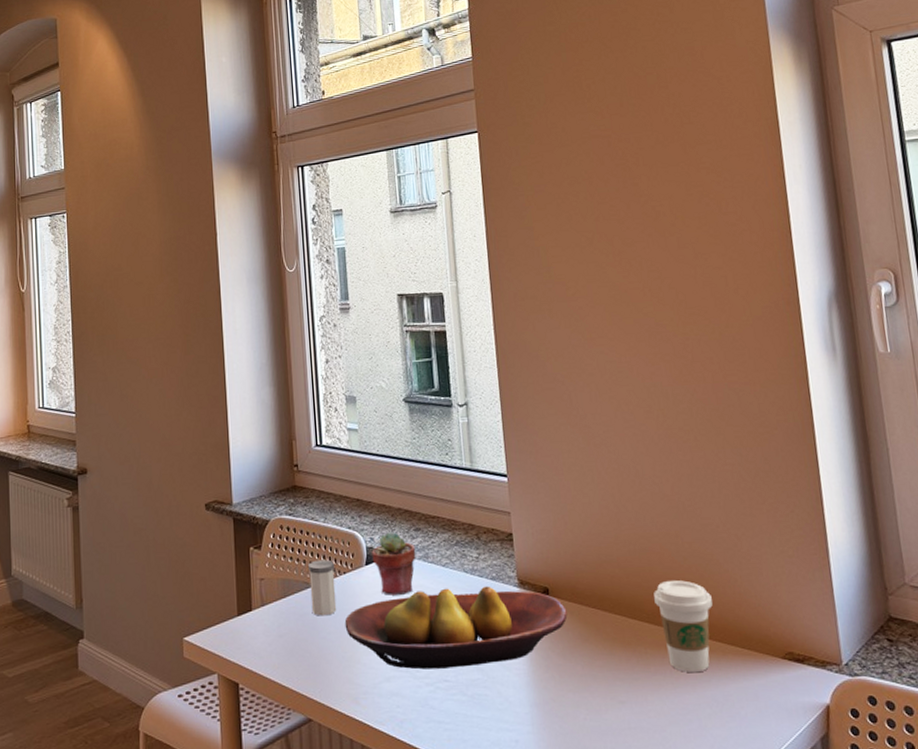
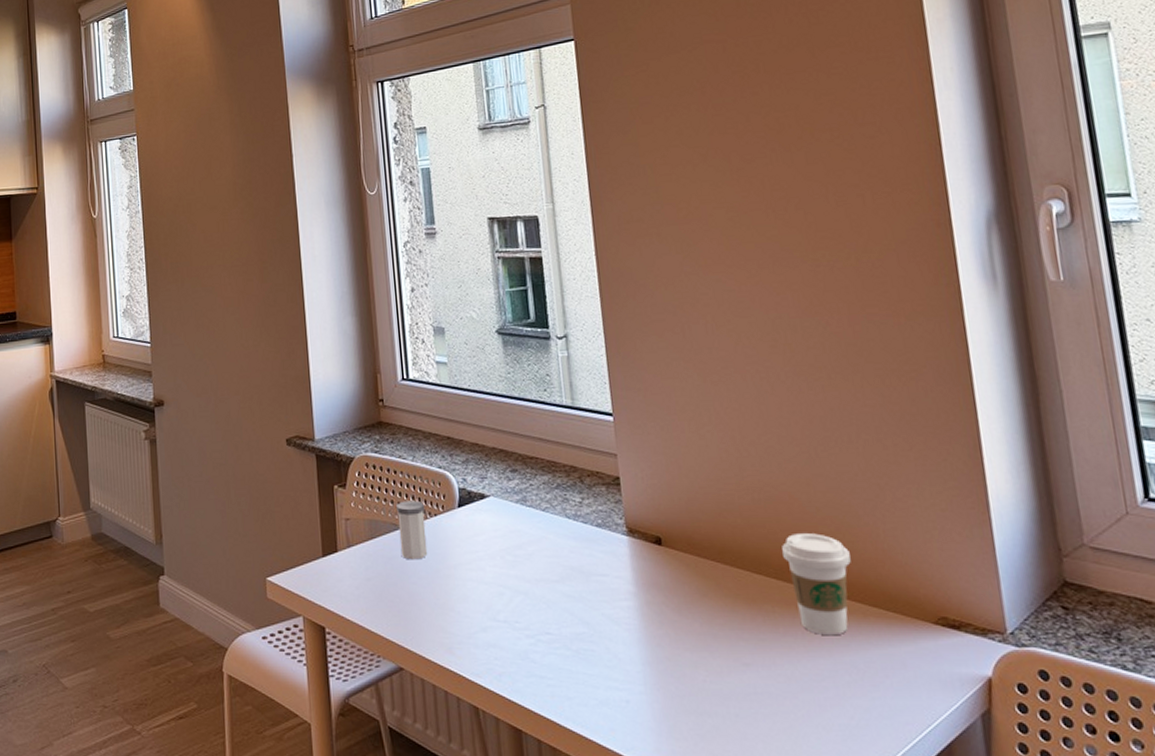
fruit bowl: present [344,586,568,670] -> none [436,533,683,620]
potted succulent: present [372,532,416,595] -> none [464,473,513,540]

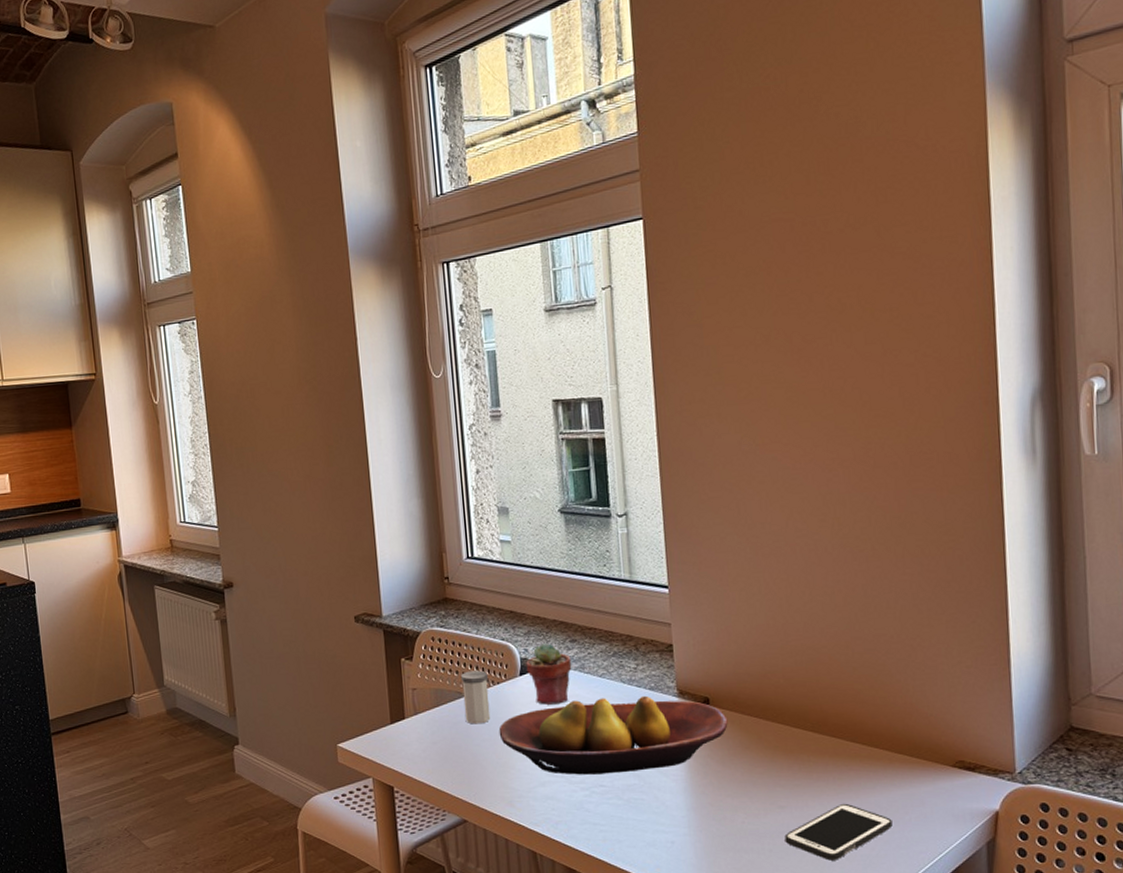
fruit bowl: none [436,533,683,620] -> present [498,695,728,775]
potted succulent: none [464,473,513,540] -> present [526,643,572,705]
cell phone: none [751,662,872,730] -> present [784,803,893,861]
coffee cup: present [782,532,851,636] -> none [820,690,881,780]

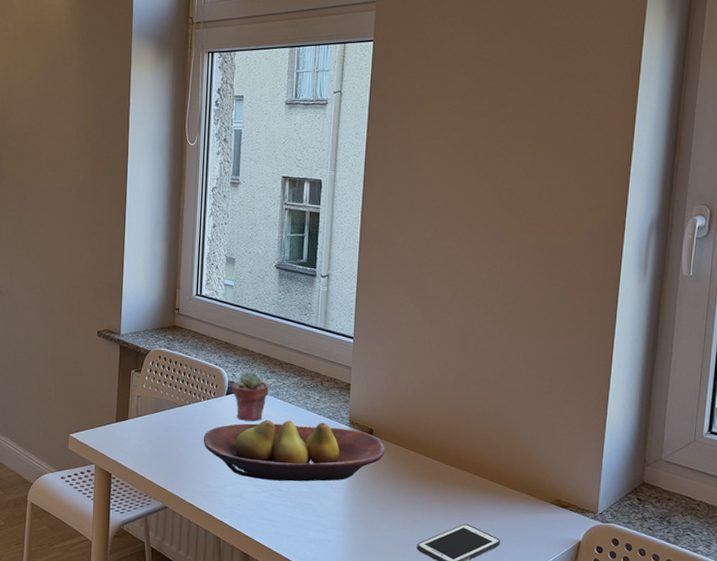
salt shaker: present [460,670,491,724] -> none [177,386,201,431]

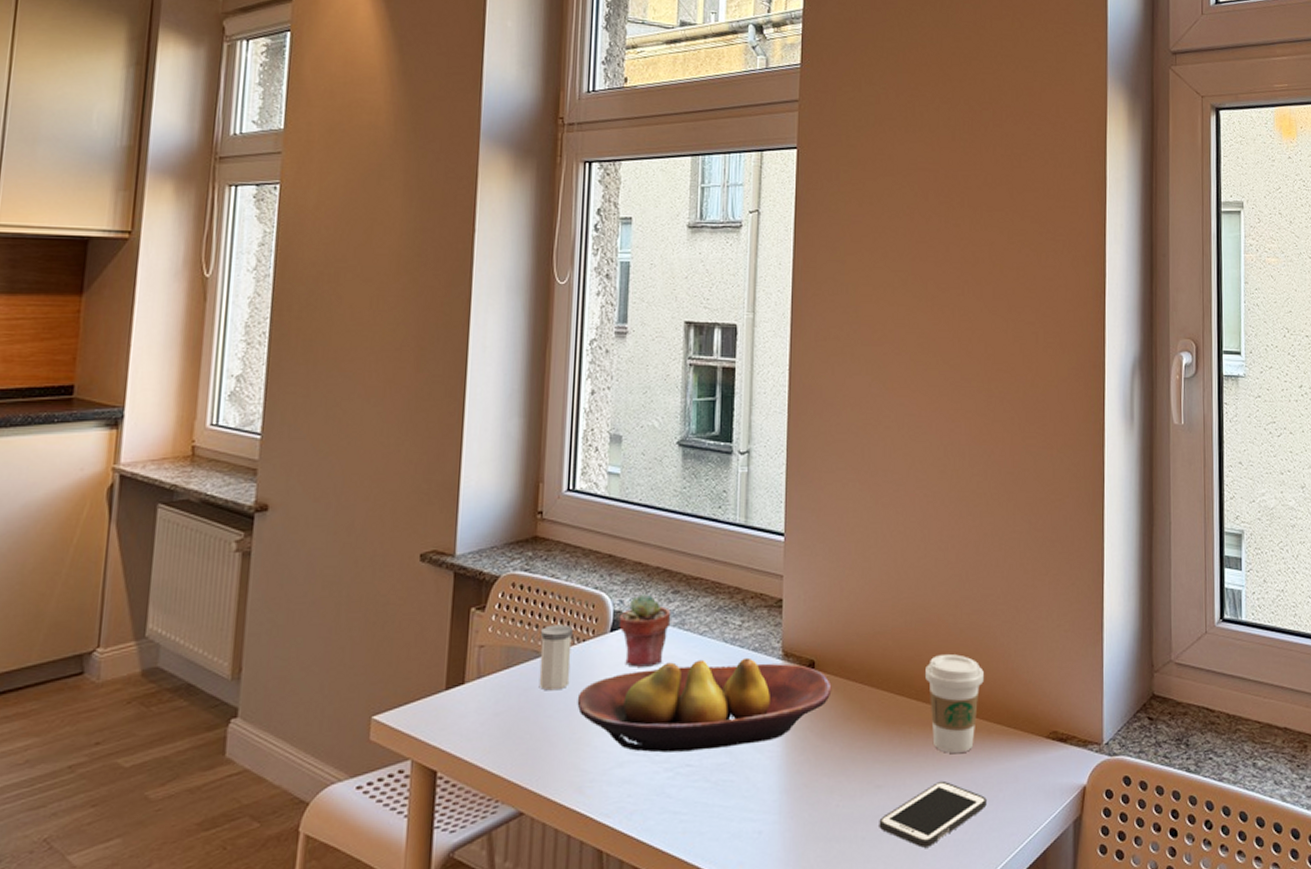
salt shaker: none [177,386,201,431] -> present [539,624,574,691]
coffee cup: none [457,435,504,507] -> present [925,653,984,754]

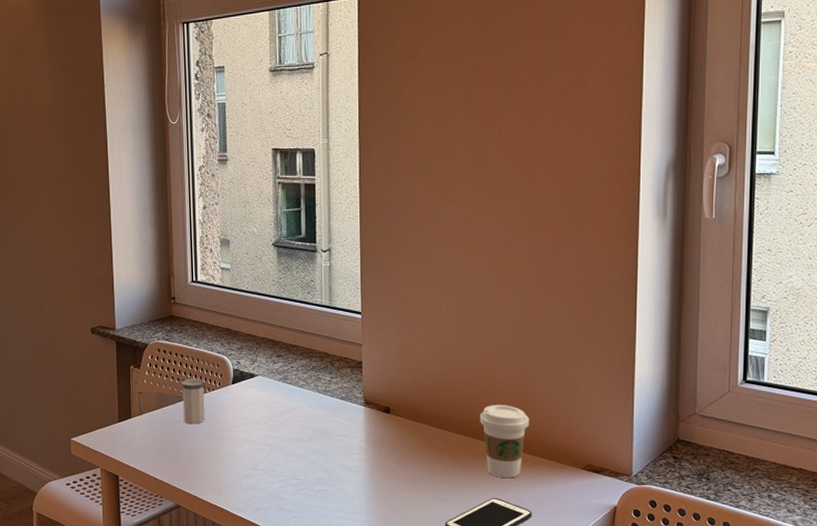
fruit bowl: present [577,657,832,753] -> none [211,404,404,469]
potted succulent: present [619,594,671,667] -> none [238,357,277,409]

